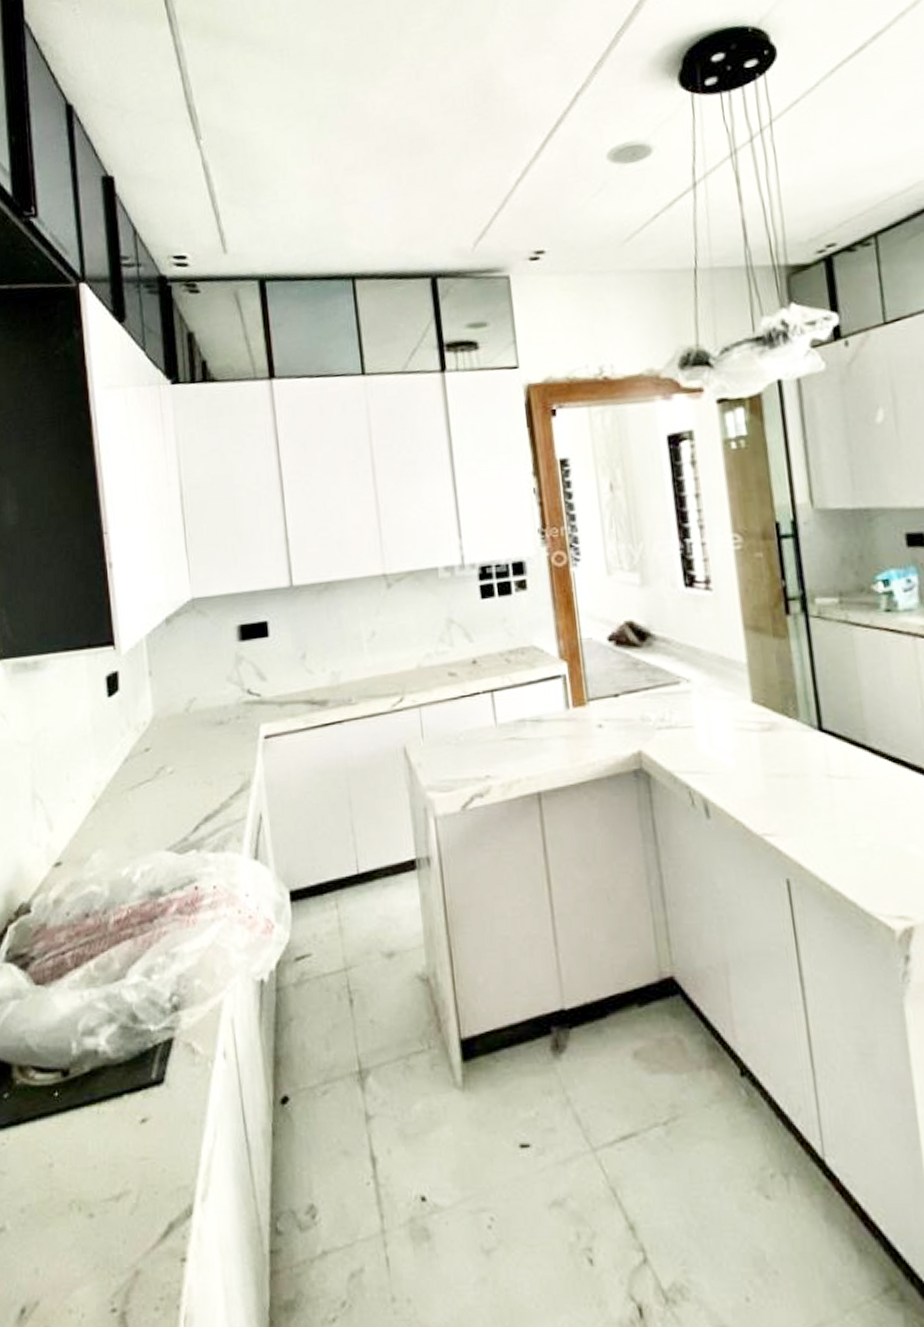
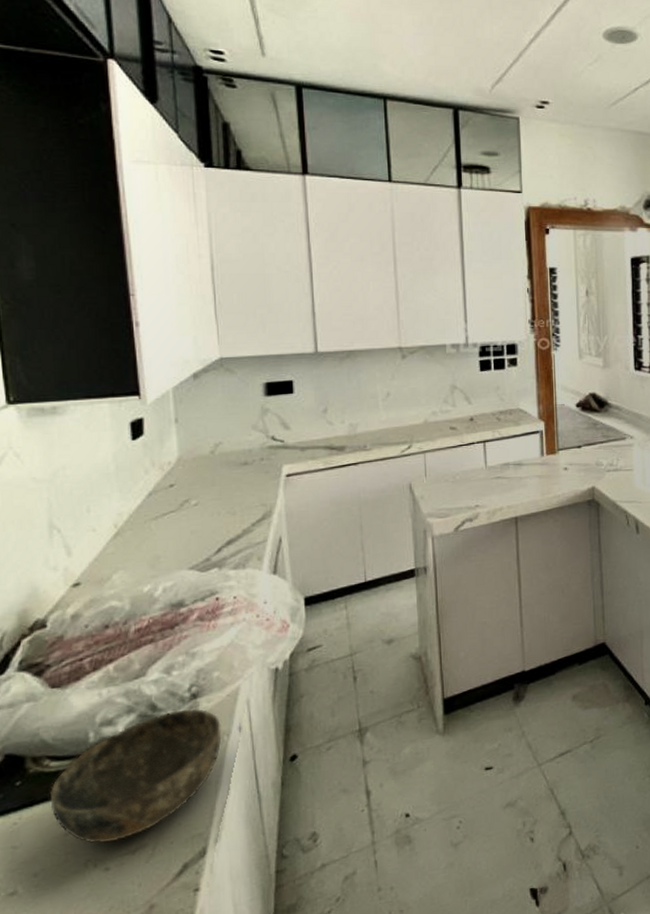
bowl: none [36,1023,206,1182] -> present [50,709,222,844]

